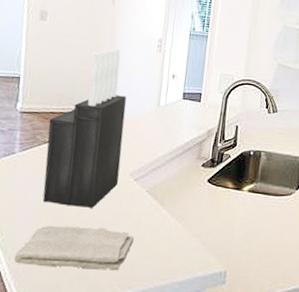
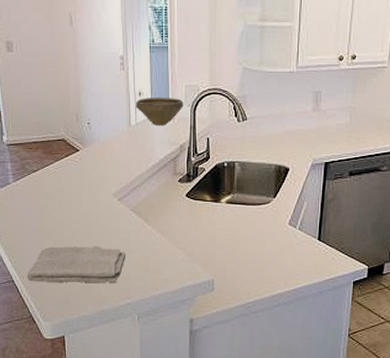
knife block: present [42,48,127,208] -> none [33,71,104,229]
bowl: none [167,80,217,109] -> present [135,97,184,125]

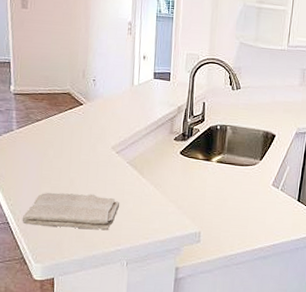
bowl: present [135,97,184,125] -> none [139,61,185,88]

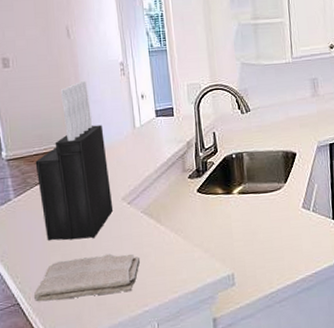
knife block: none [39,32,104,177] -> present [35,80,114,241]

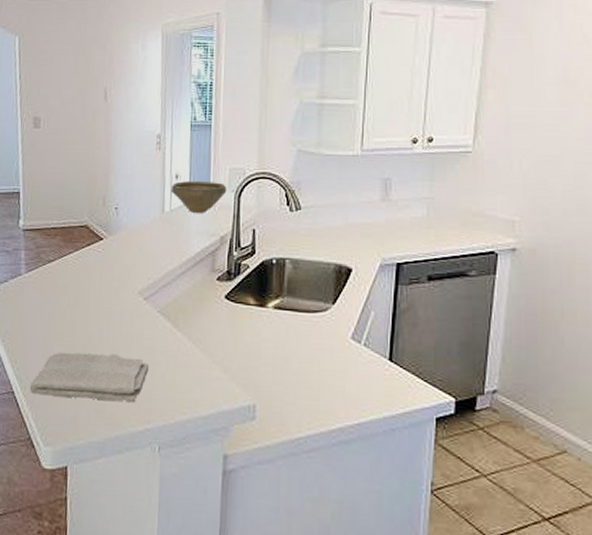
knife block: present [35,80,114,241] -> none [51,150,129,332]
bowl: none [138,97,188,125] -> present [170,180,227,213]

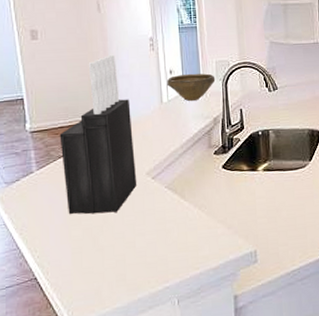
washcloth: present [30,352,150,403] -> none [53,228,163,277]
knife block: none [51,150,129,332] -> present [59,54,137,215]

